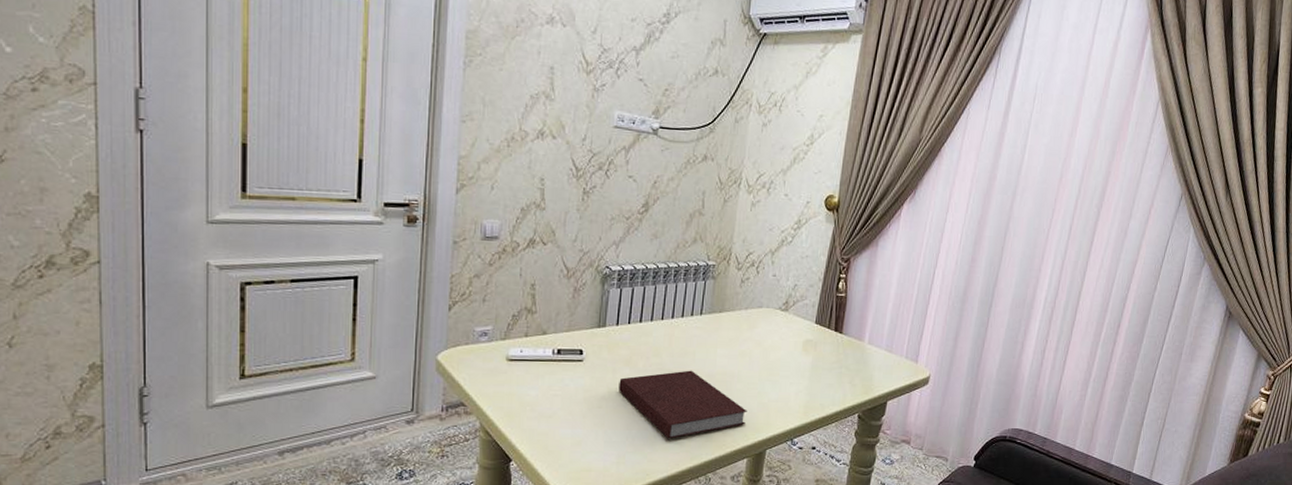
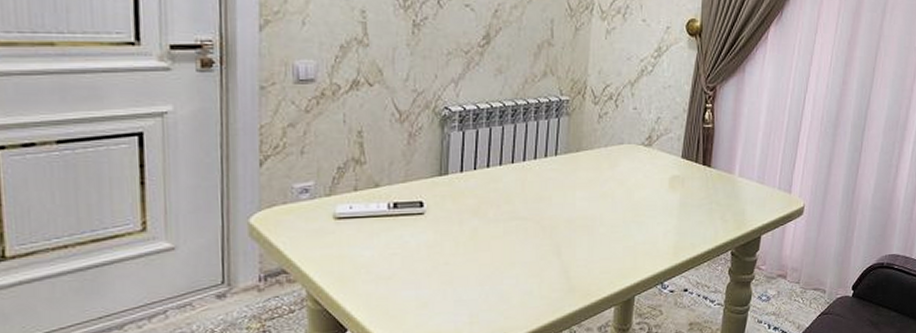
notebook: present [619,370,747,439] -> none [467,216,612,293]

